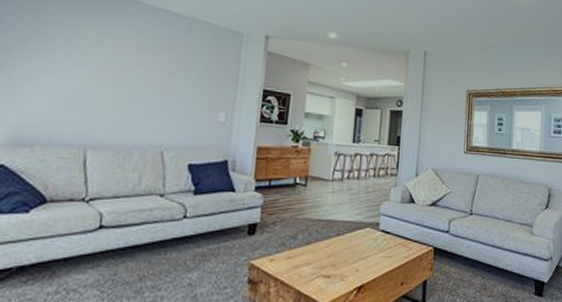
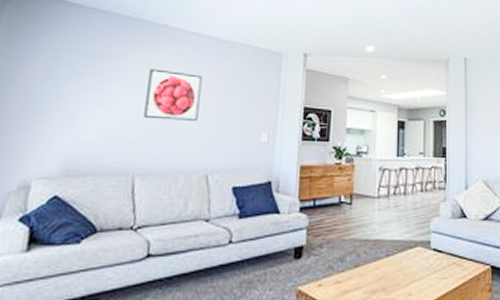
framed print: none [96,40,159,97] -> present [144,69,203,121]

